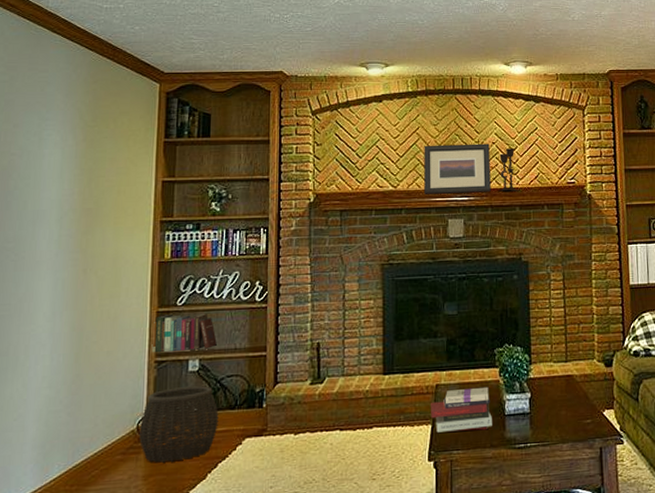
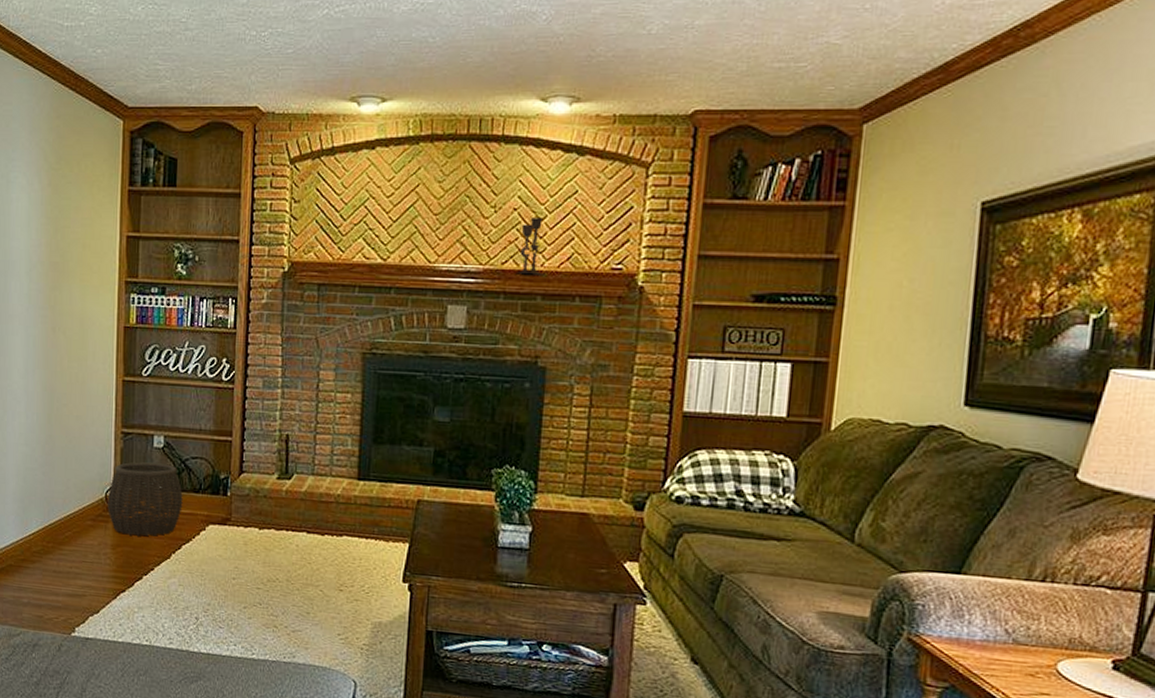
books: present [151,314,217,353] -> none [118,384,182,426]
picture frame: present [424,143,491,194] -> none [420,208,510,274]
books: present [431,386,492,433] -> none [409,508,482,560]

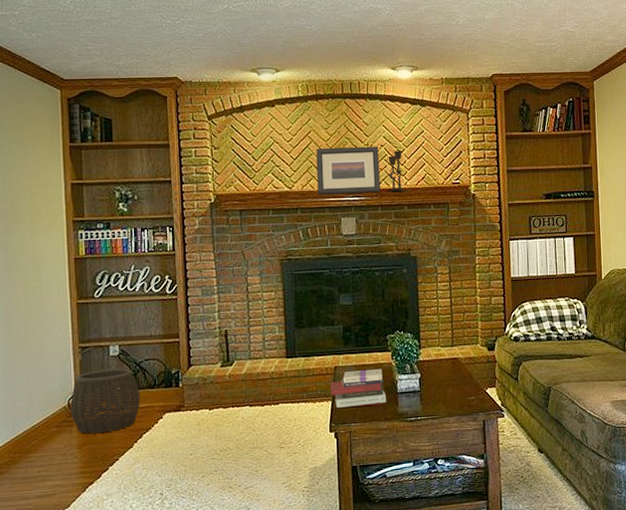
books: none [409,508,482,560] -> present [330,368,386,408]
picture frame: none [420,208,510,274] -> present [316,146,381,195]

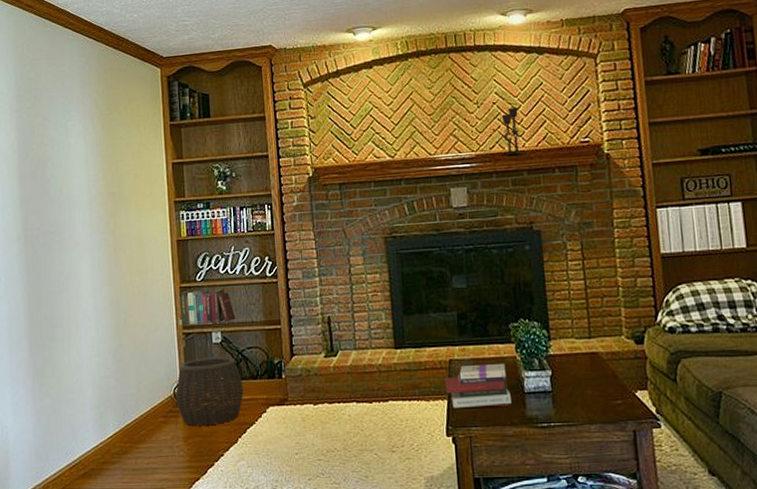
books: none [75,305,134,340] -> present [178,289,235,326]
picture frame: present [316,146,381,195] -> none [419,104,495,163]

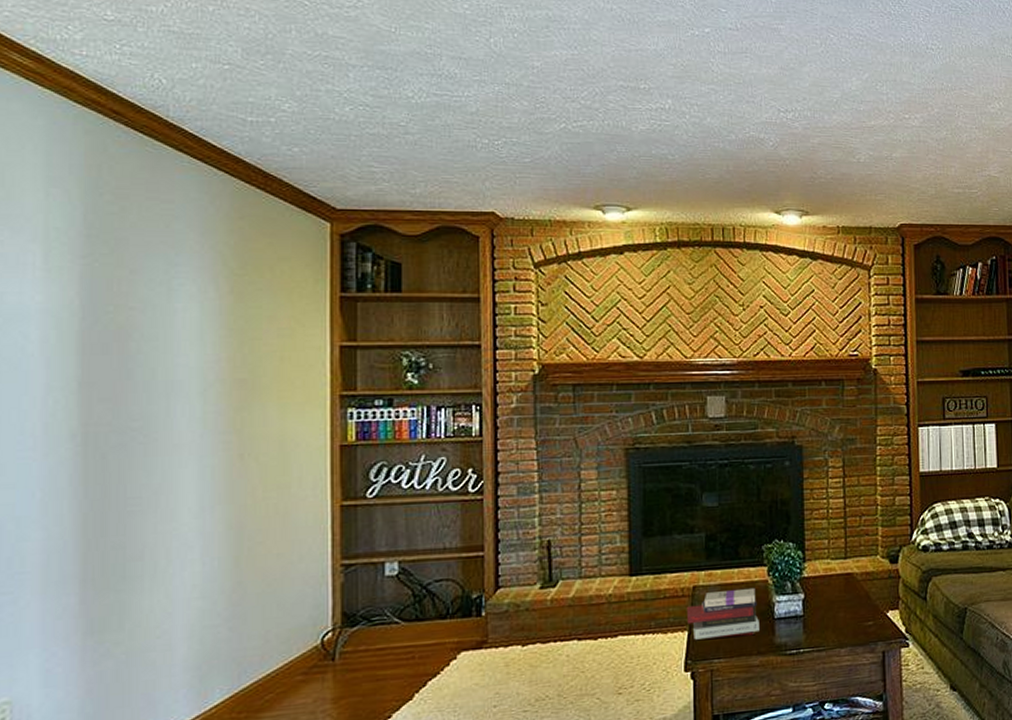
woven basket: present [175,356,244,426] -> none [323,592,426,683]
books: present [178,289,235,326] -> none [336,508,420,555]
candlestick: present [501,107,527,157] -> none [767,314,793,366]

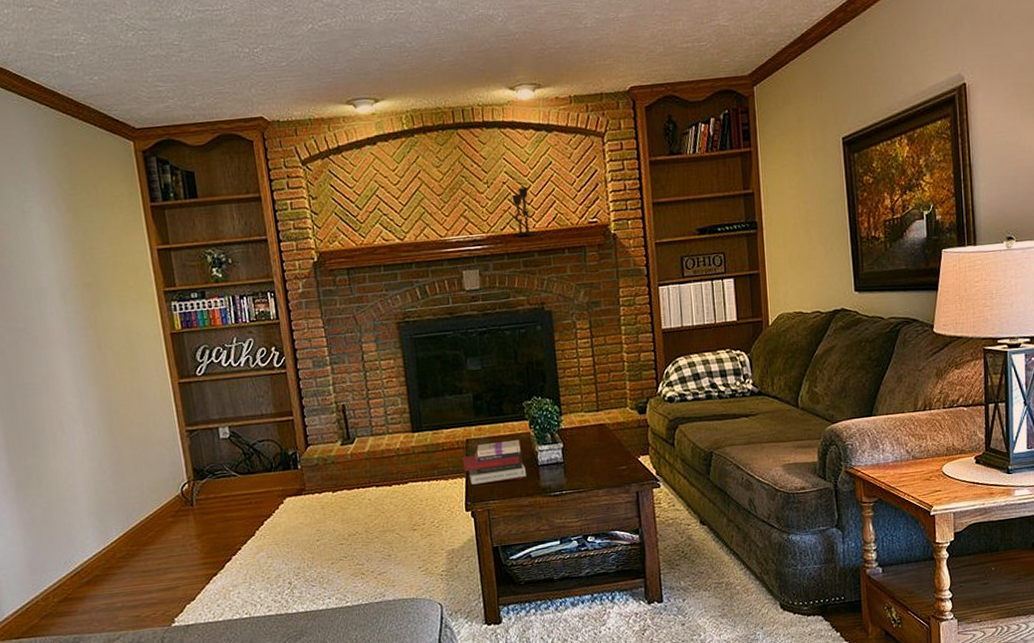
candlestick: none [767,314,793,366] -> present [511,187,538,238]

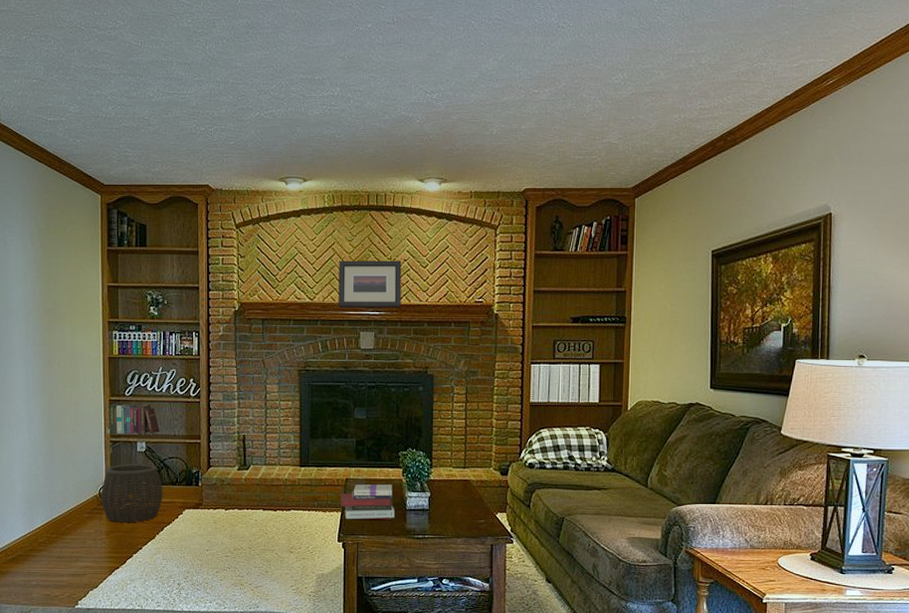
books: none [178,382,243,423] -> present [107,403,159,434]
woven basket: none [183,451,258,524] -> present [100,464,163,523]
picture frame: none [428,184,506,246] -> present [339,260,401,308]
candlestick: present [511,187,538,238] -> none [408,266,429,309]

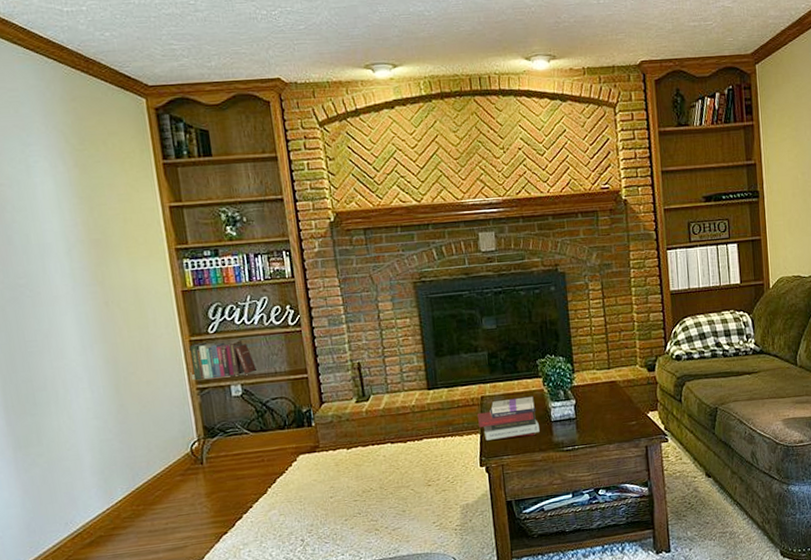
woven basket: present [100,464,163,523] -> none [192,409,271,482]
picture frame: present [339,260,401,308] -> none [445,149,521,208]

